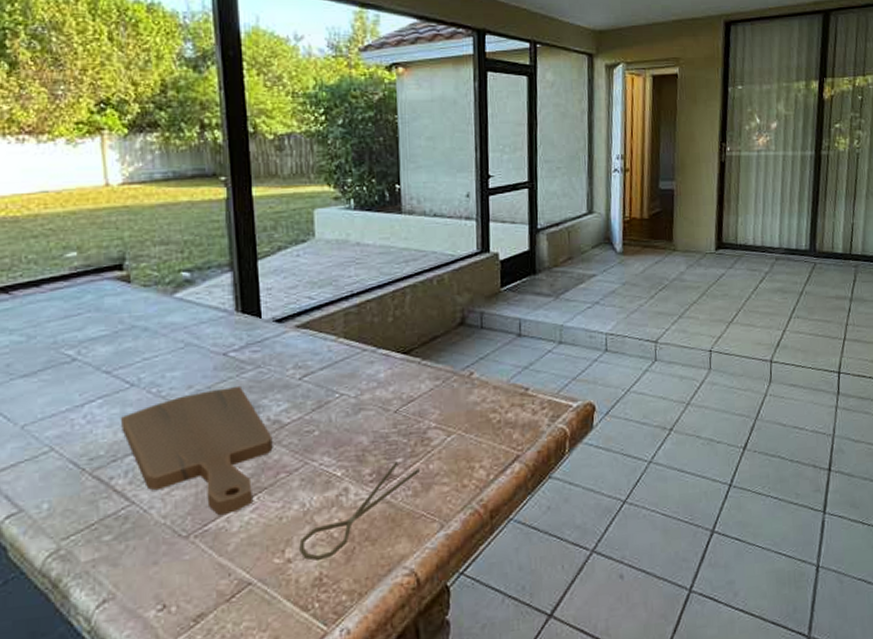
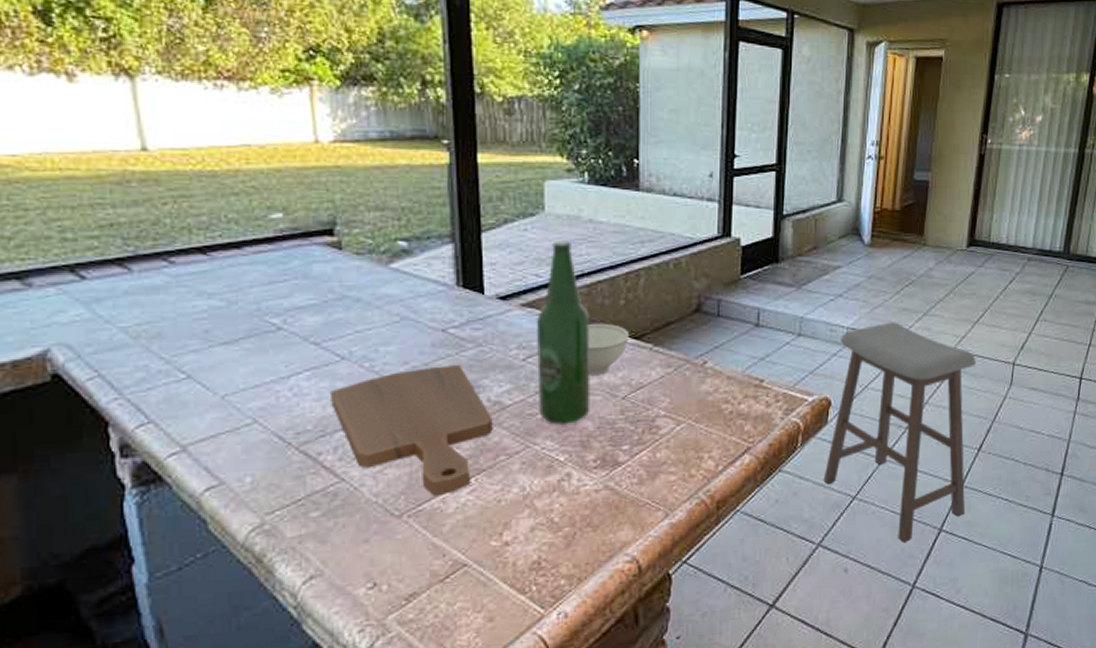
tongs: present [299,461,421,562] -> none [518,449,648,546]
beer bottle: none [311,263,364,440] -> present [536,240,591,424]
bowl: none [358,340,399,391] -> present [587,323,630,375]
bar stool: none [593,325,735,546] -> present [823,322,976,542]

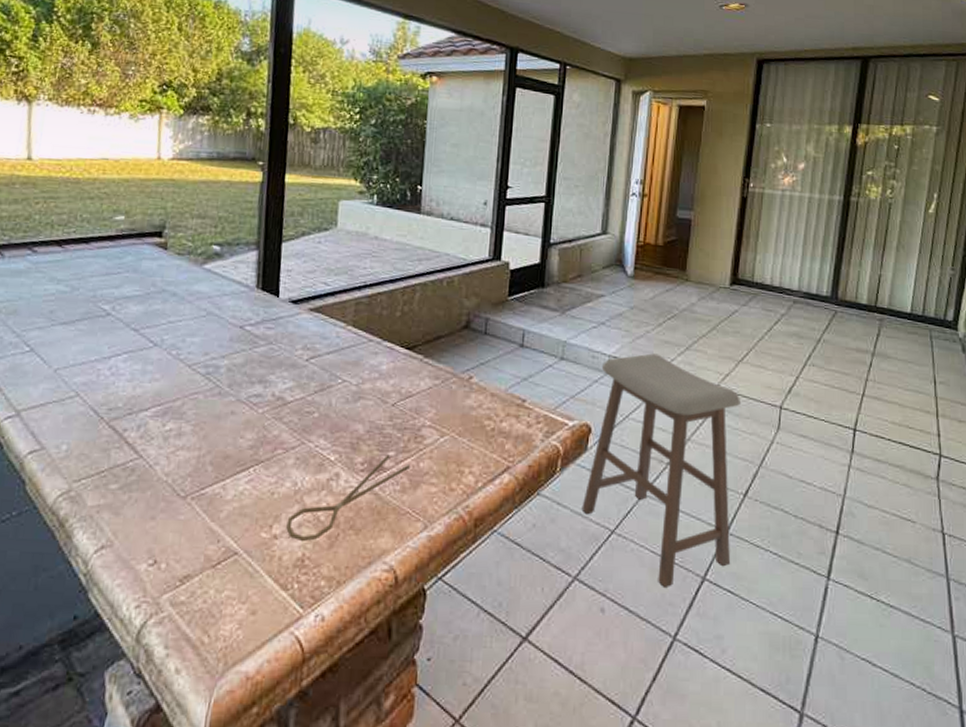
cutting board: present [329,365,493,497] -> none [140,359,275,482]
tongs: none [518,449,648,546] -> present [286,455,411,542]
beer bottle: present [536,240,591,424] -> none [315,253,369,425]
bowl: present [587,323,630,375] -> none [363,331,403,381]

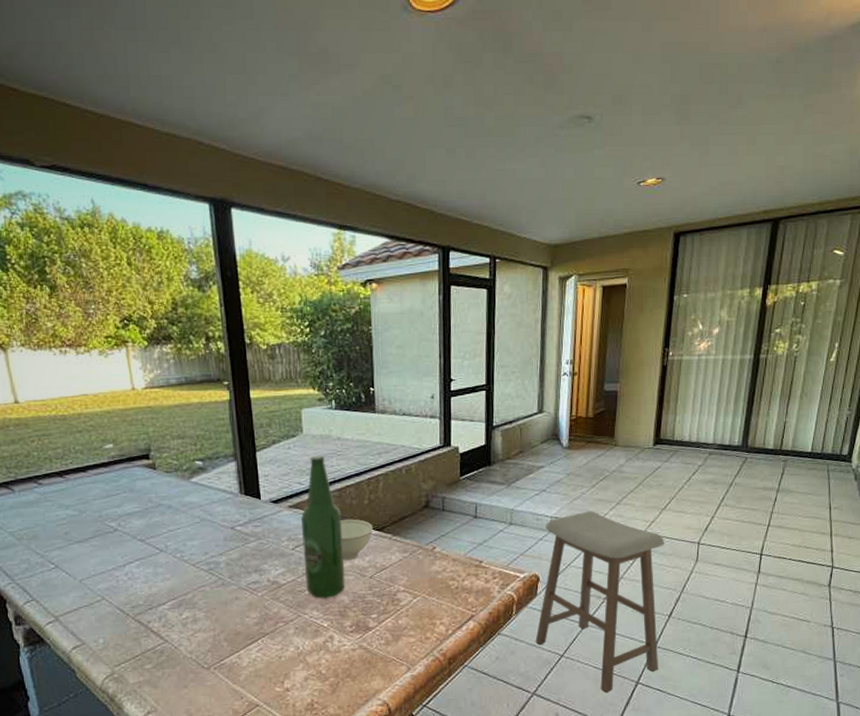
tongs: present [286,455,411,542] -> none [295,617,392,691]
beer bottle: none [315,253,369,425] -> present [301,455,345,599]
bowl: none [363,331,403,381] -> present [340,519,373,560]

